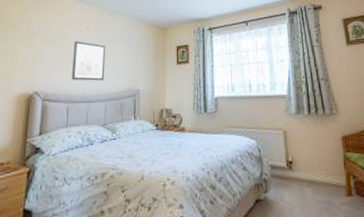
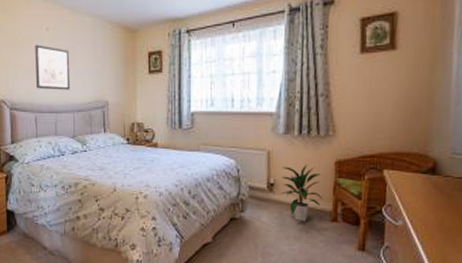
indoor plant: none [297,141,337,199] -> present [281,164,324,222]

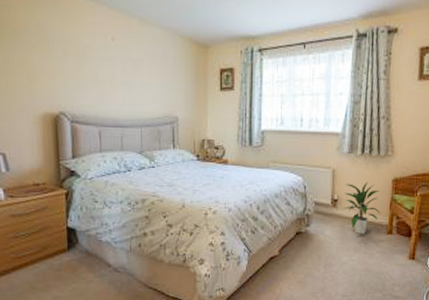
wall art: present [35,45,71,90] -> none [99,55,138,104]

